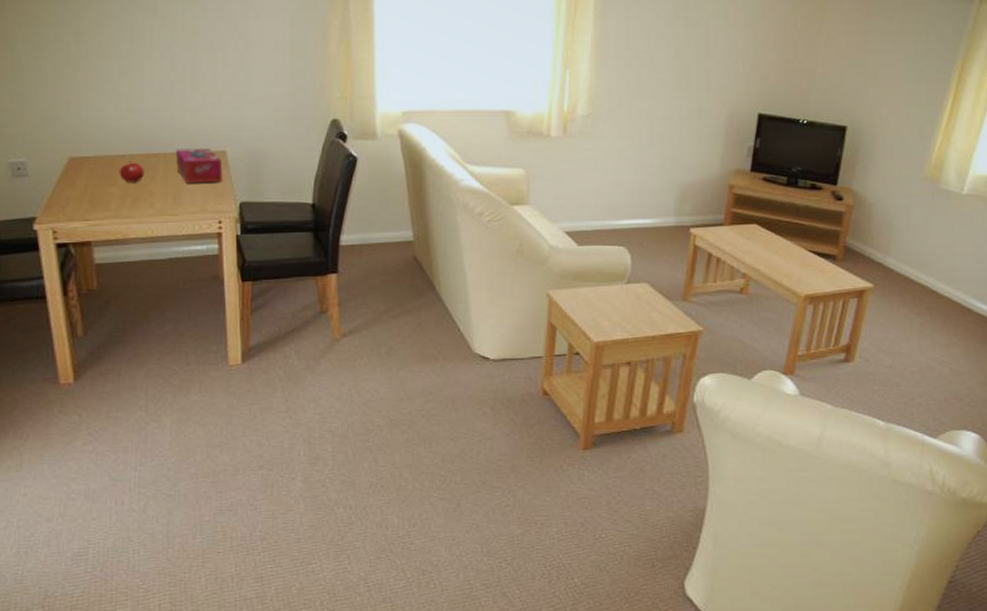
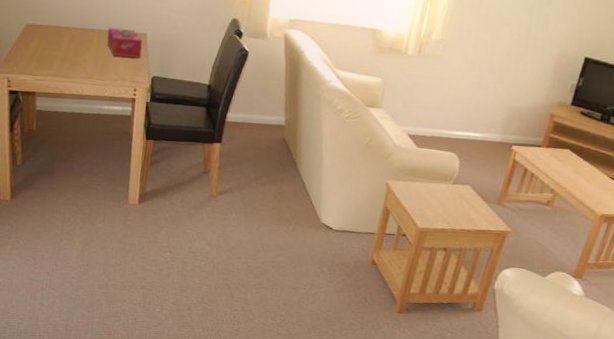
fruit: present [119,161,144,183] -> none [62,32,82,51]

